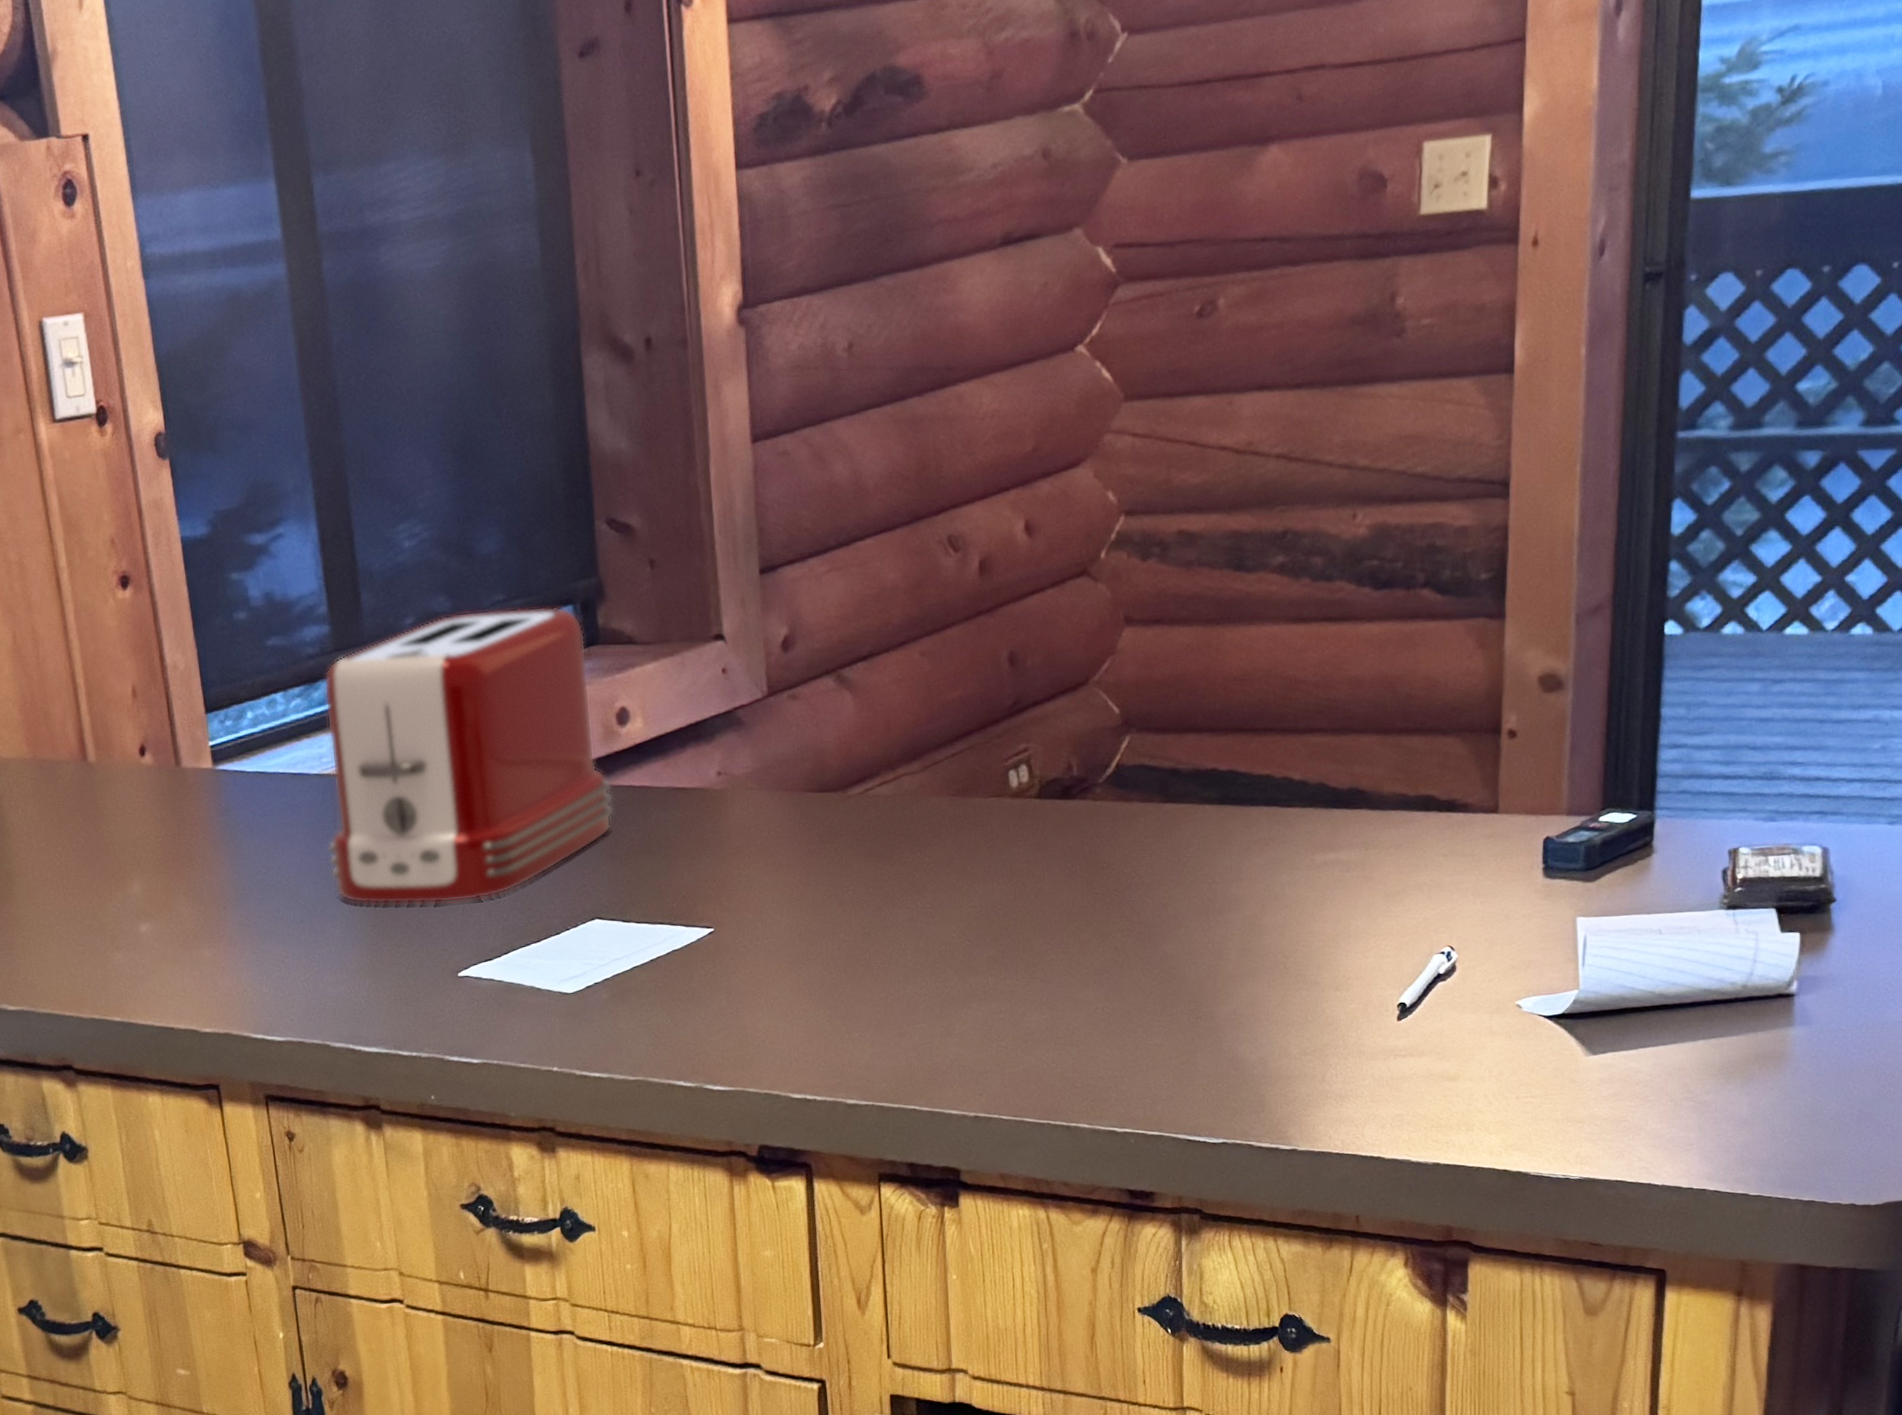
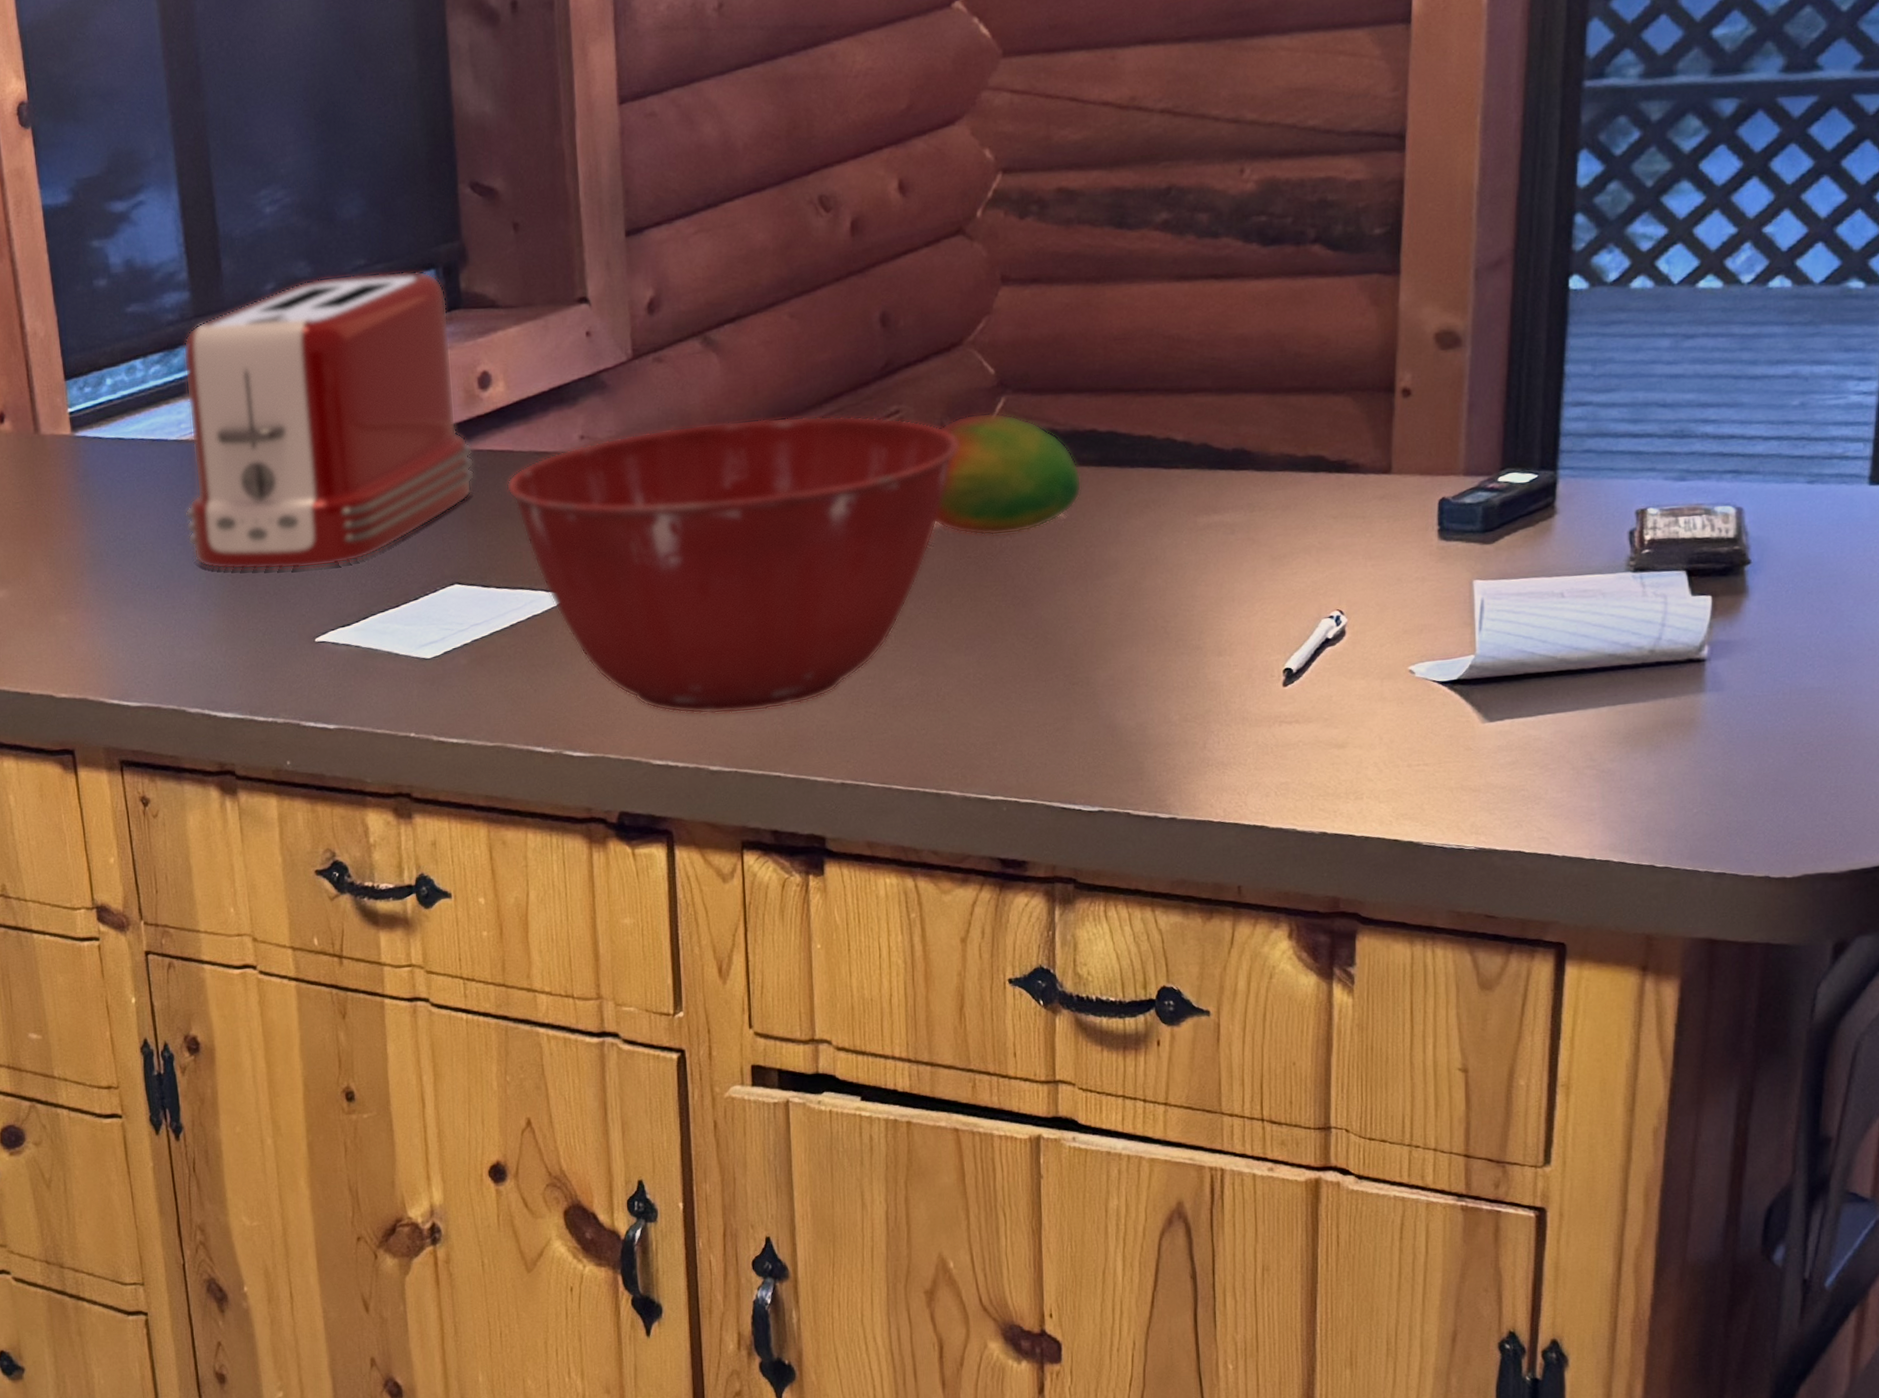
mixing bowl: none [645,753,1086,1049] -> present [506,415,959,715]
fruit: none [1063,751,1204,873] -> present [935,412,1082,536]

